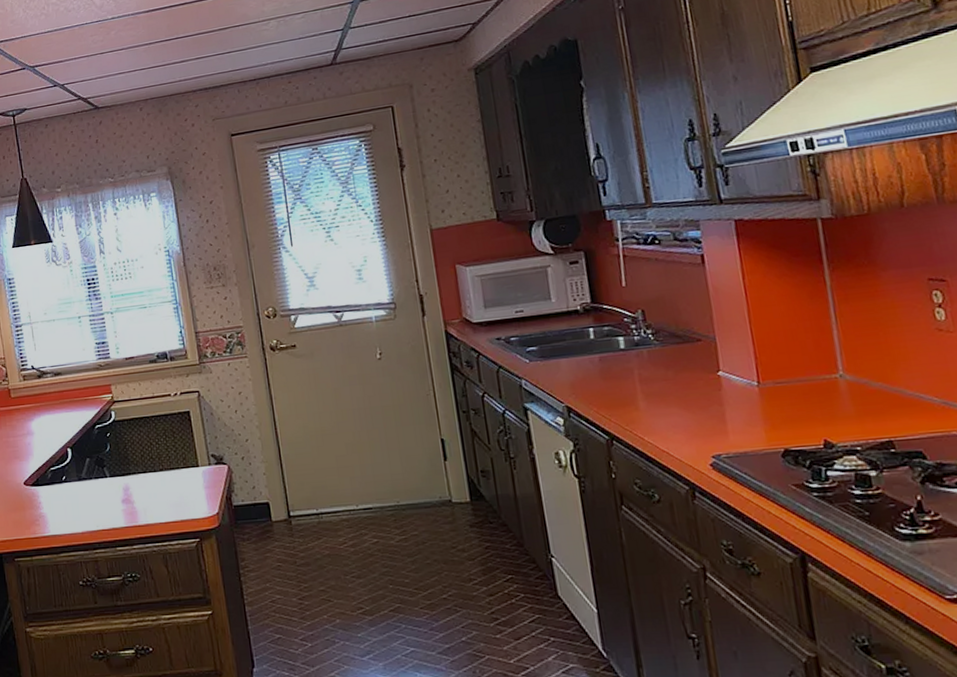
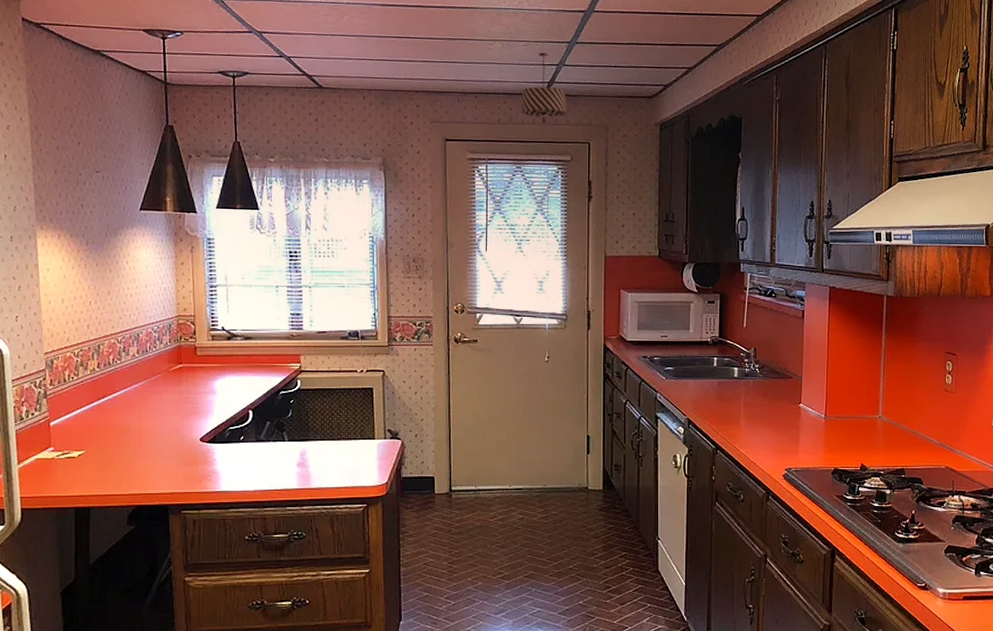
pendant light: none [307,19,362,96] -> present [521,52,567,124]

